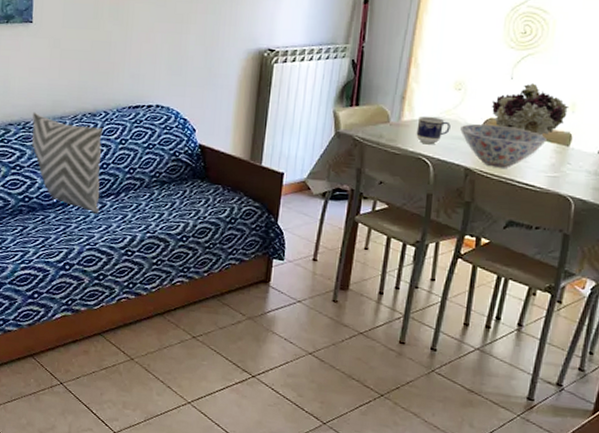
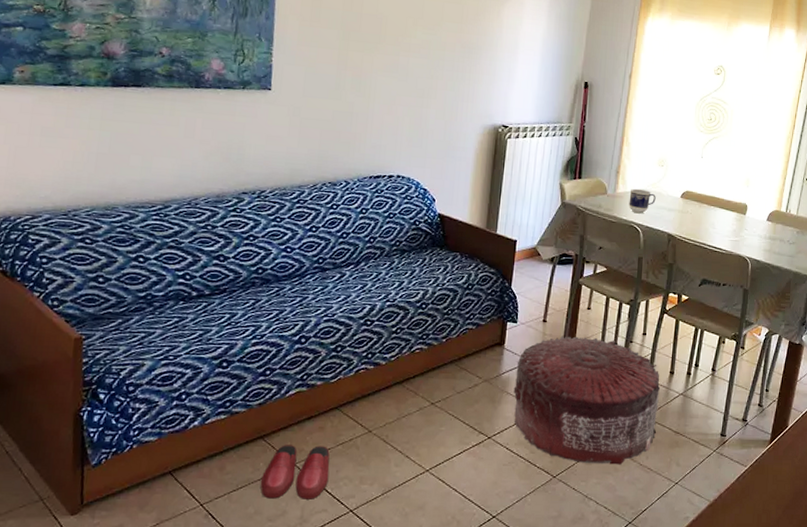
pillow: present [31,112,104,214] -> none [267,180,344,284]
slippers: none [32,364,94,418] -> present [260,445,330,499]
pouf: none [279,276,452,419] -> present [513,335,661,465]
bowl: present [460,123,547,168] -> none [664,195,729,234]
flower arrangement: present [491,83,570,136] -> none [687,162,745,206]

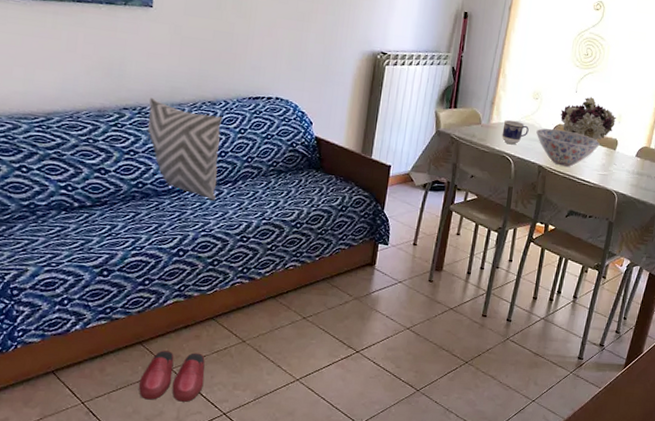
pillow: none [267,180,344,284] -> present [147,97,223,200]
pouf: present [513,335,661,465] -> none [382,259,523,382]
bowl: none [664,195,729,234] -> present [536,128,600,167]
flower arrangement: none [687,162,745,206] -> present [560,97,617,141]

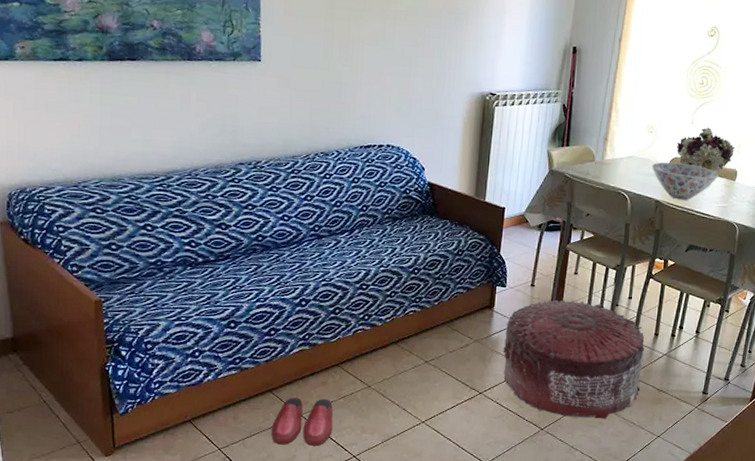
pillow: present [147,97,223,200] -> none [263,151,336,250]
pouf: none [382,259,523,382] -> present [503,299,645,419]
cup: present [502,119,529,145] -> none [616,155,644,181]

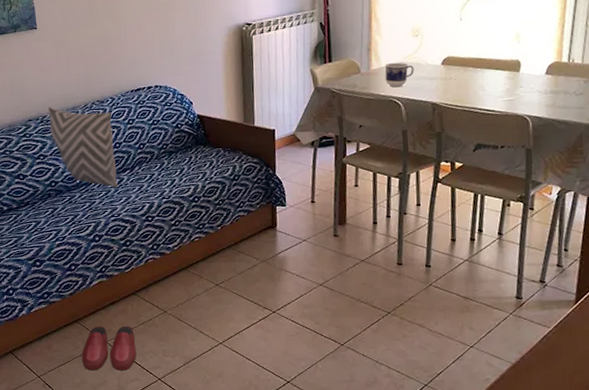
pillow: none [263,151,336,250] -> present [47,106,118,188]
pouf: present [503,299,645,419] -> none [291,212,444,332]
cup: none [616,155,644,181] -> present [385,62,414,88]
bowl: present [652,162,719,200] -> none [423,62,499,100]
flower arrangement: present [676,127,736,172] -> none [446,21,515,66]

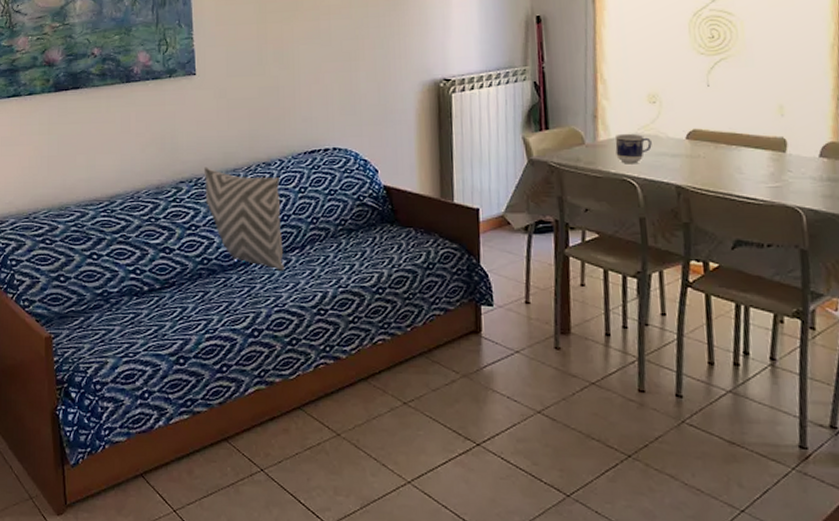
slippers: present [82,326,137,371] -> none [231,448,300,511]

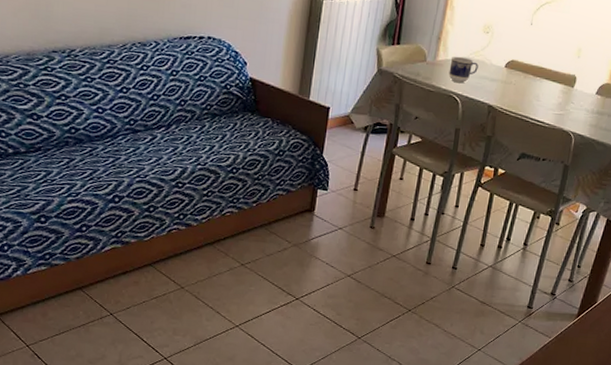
pillow: present [203,167,284,271] -> none [77,39,154,146]

